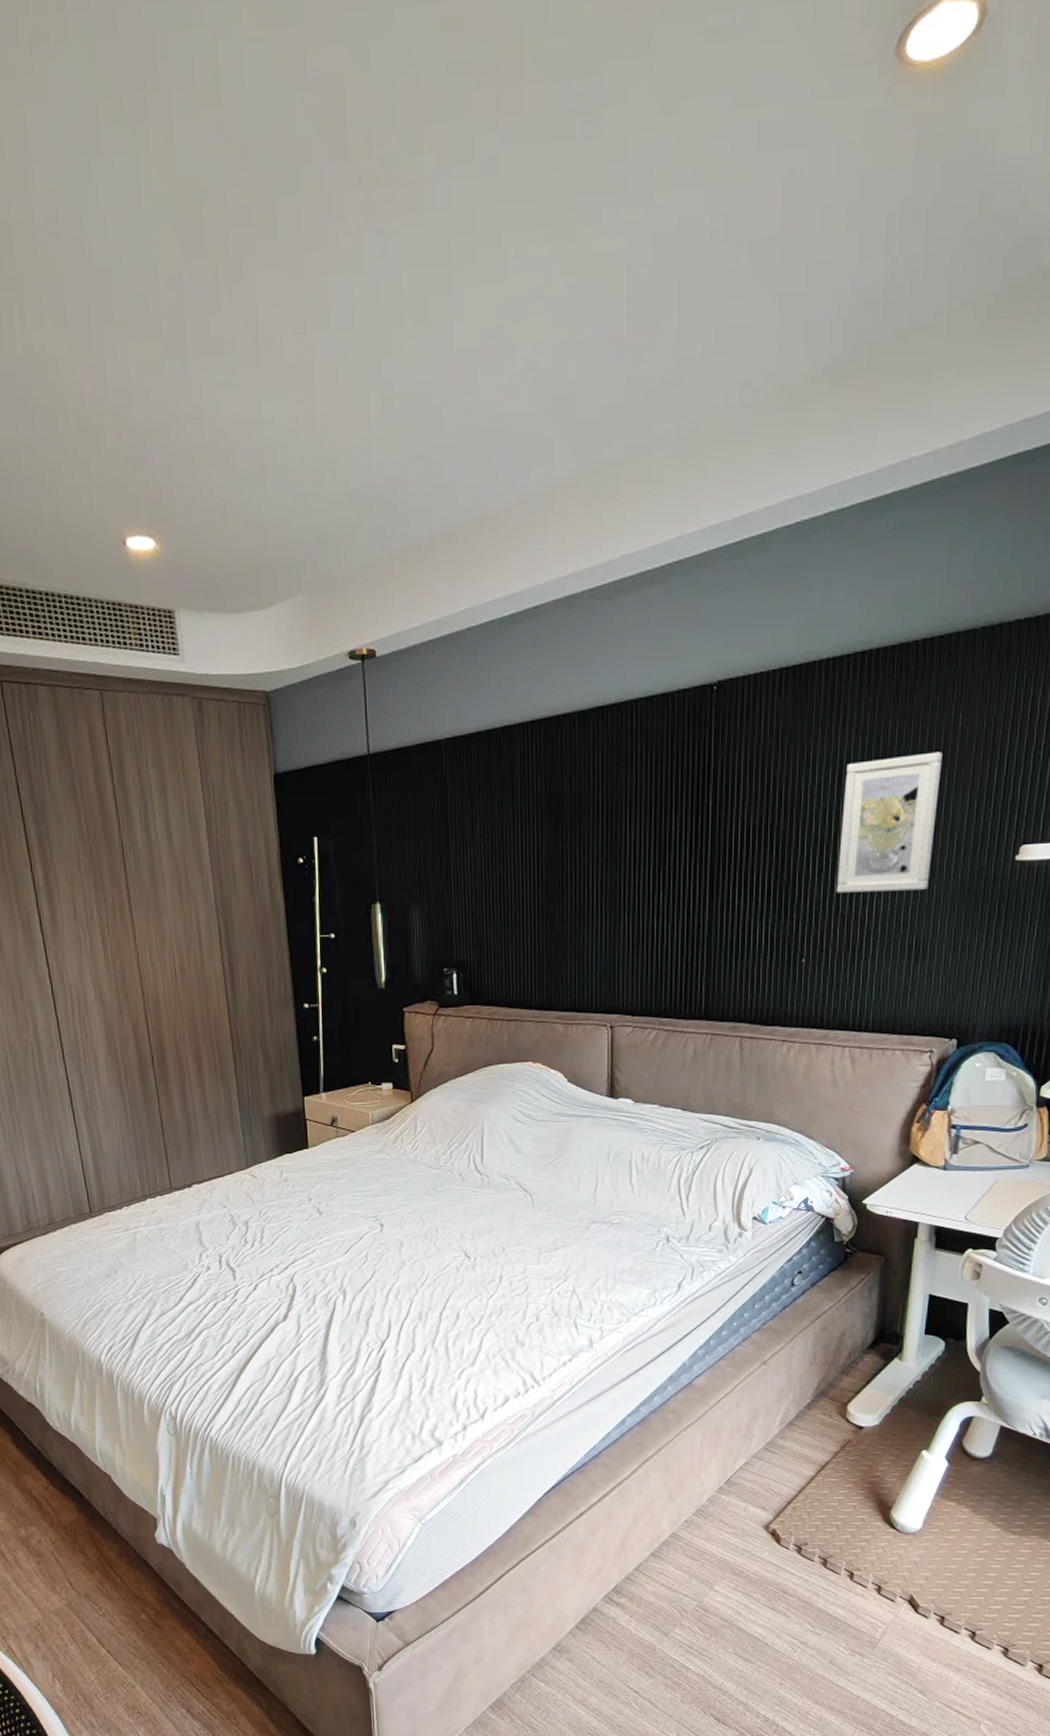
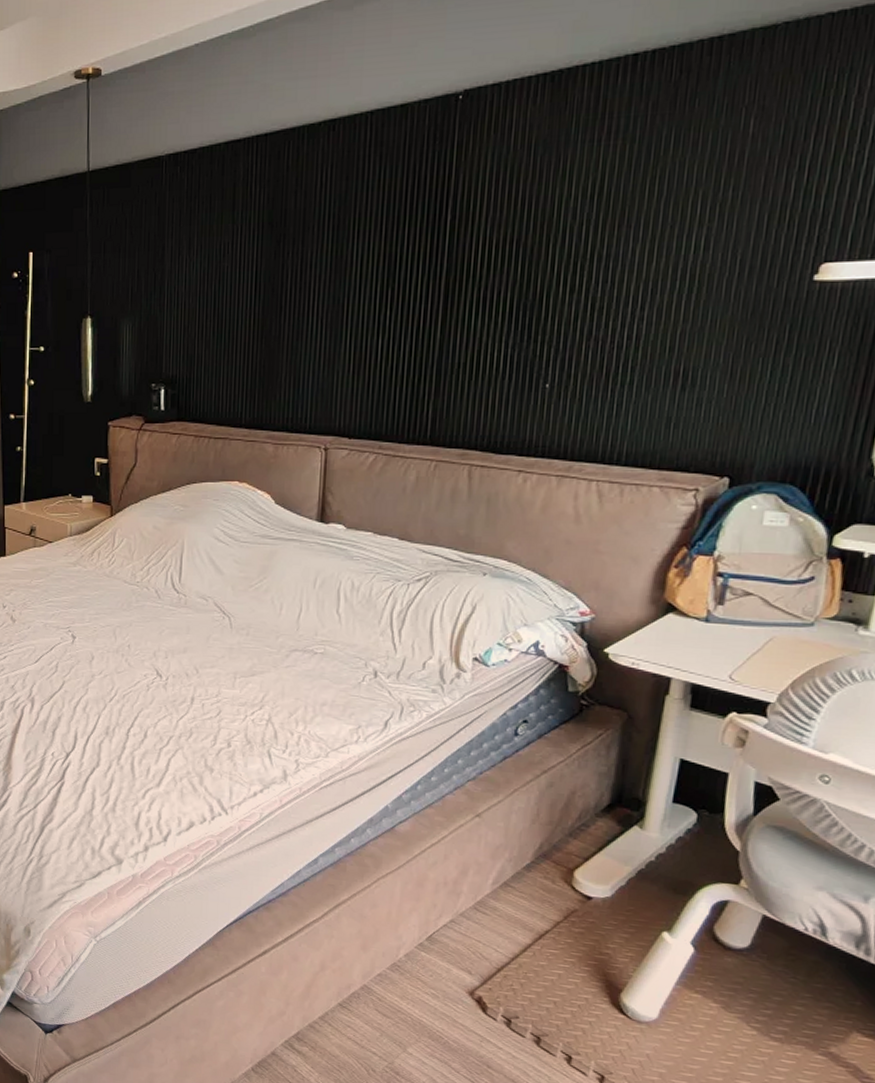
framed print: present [836,751,943,893] -> none [590,160,727,314]

